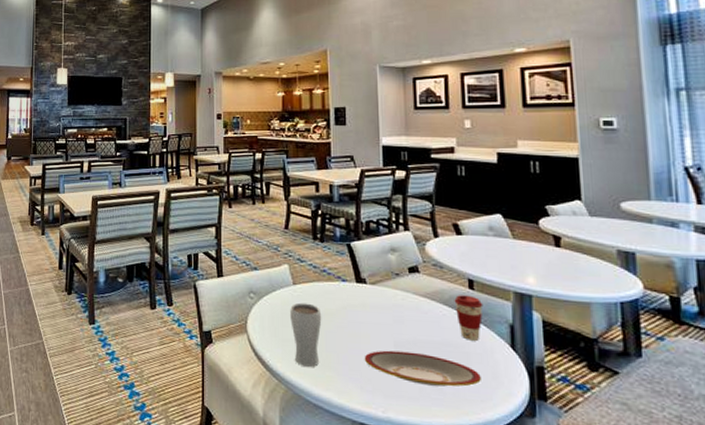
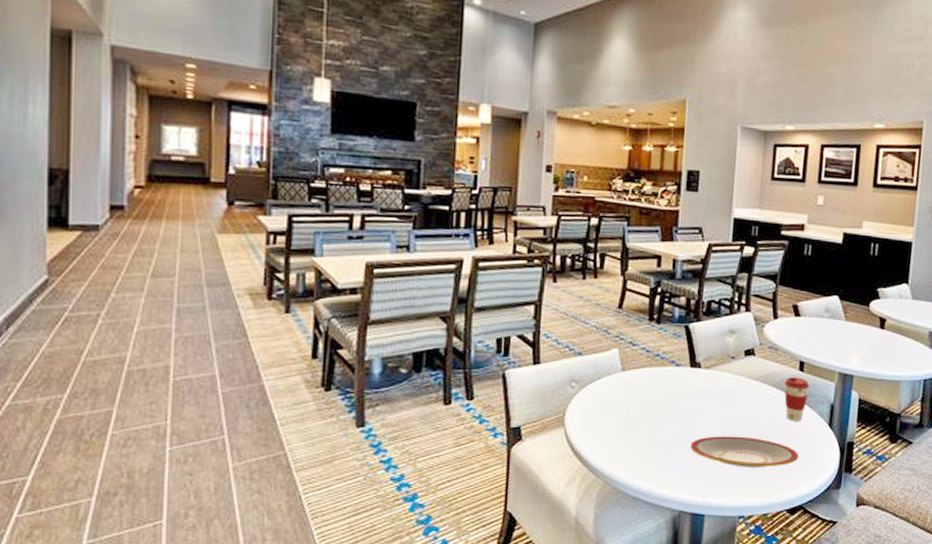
drinking glass: present [290,302,322,368] -> none [615,390,651,460]

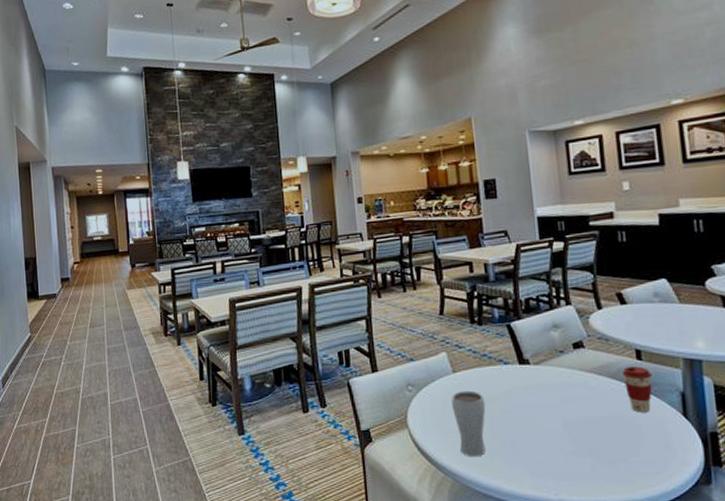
drinking glass: none [615,390,651,460] -> present [451,390,486,458]
plate: present [690,436,799,467] -> none [532,430,654,463]

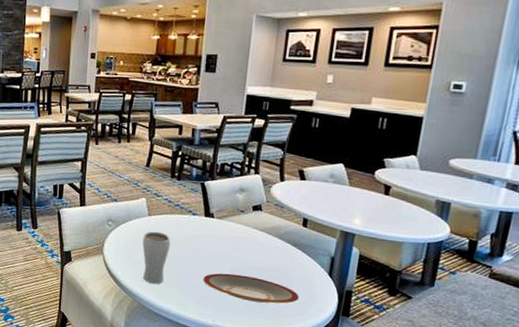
plate: none [532,430,654,463] -> present [202,273,299,304]
coffee cup: present [622,366,653,413] -> none [287,231,312,269]

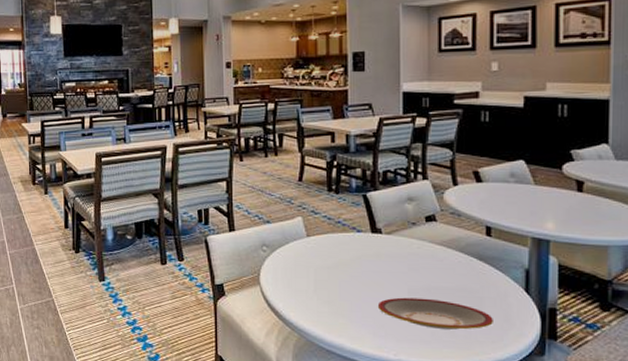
drinking glass: present [142,231,171,285] -> none [304,254,336,316]

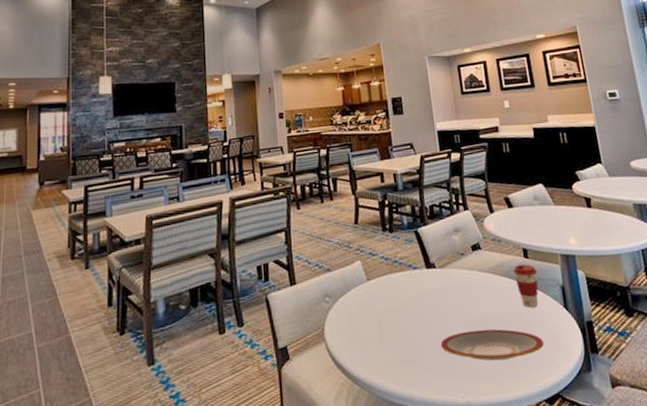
coffee cup: none [471,242,500,286] -> present [513,264,539,308]

